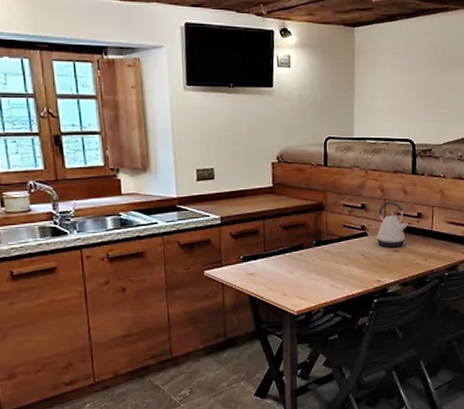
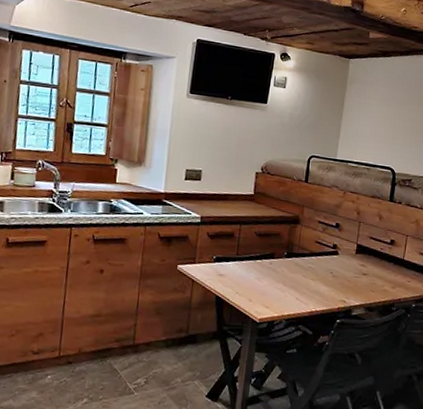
kettle: present [375,201,408,248] -> none [346,224,379,271]

